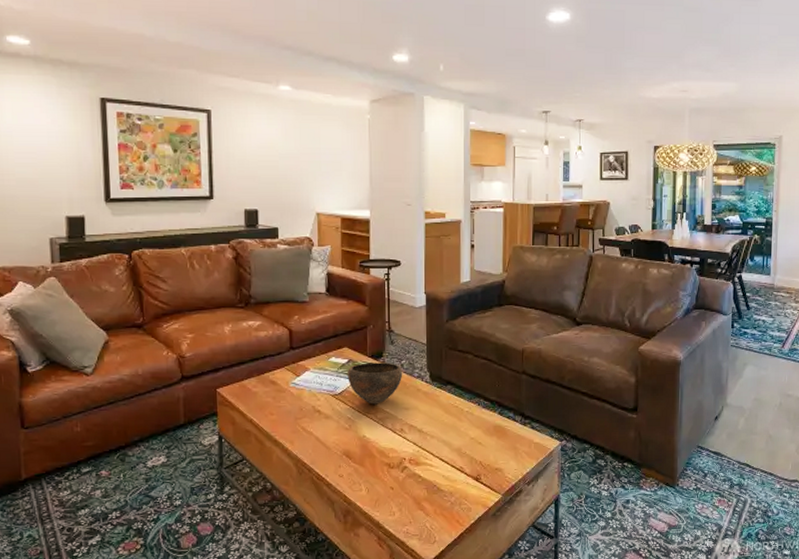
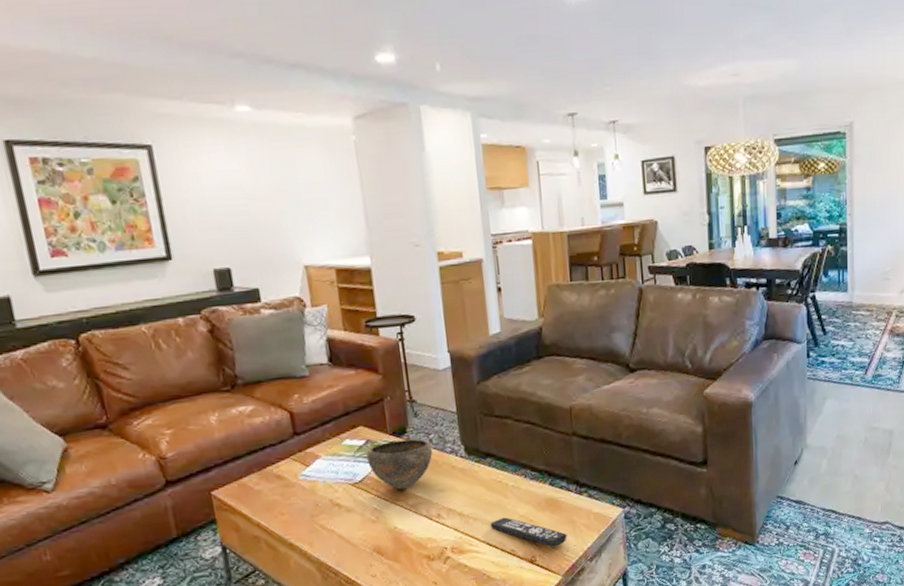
remote control: none [444,438,510,469] -> present [490,517,567,548]

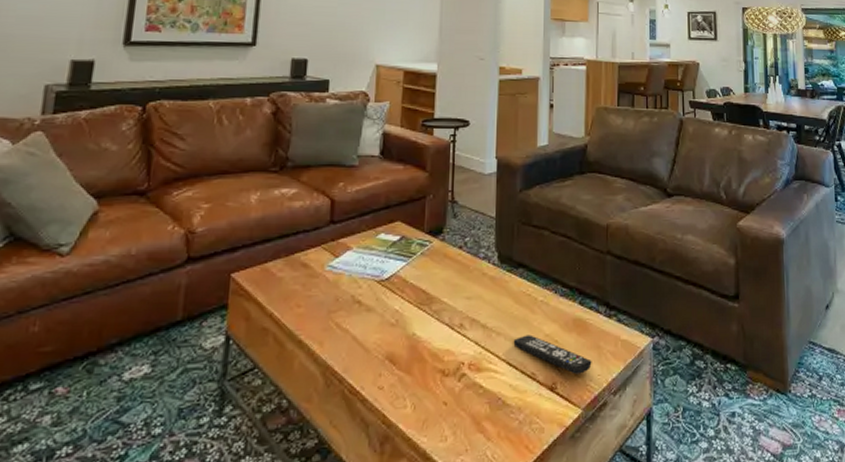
bowl: present [366,439,433,490] -> none [398,240,466,293]

